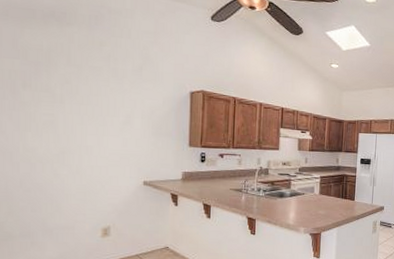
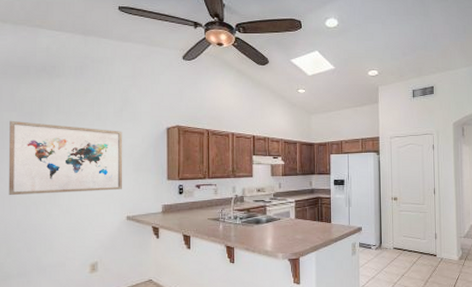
wall art: none [10,68,142,154] -> present [8,120,123,195]

